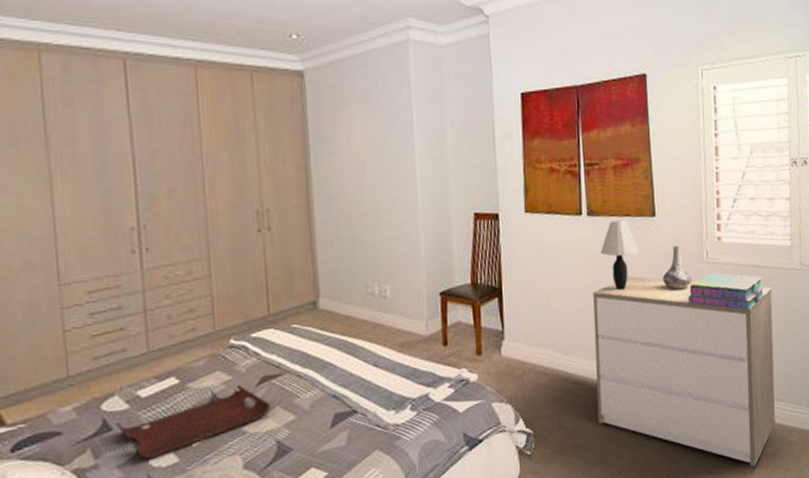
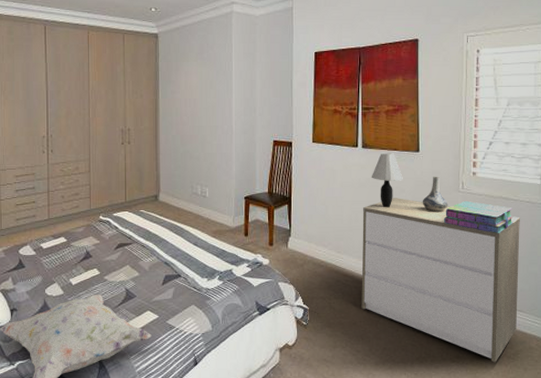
serving tray: present [117,384,271,460] -> none [28,247,124,290]

